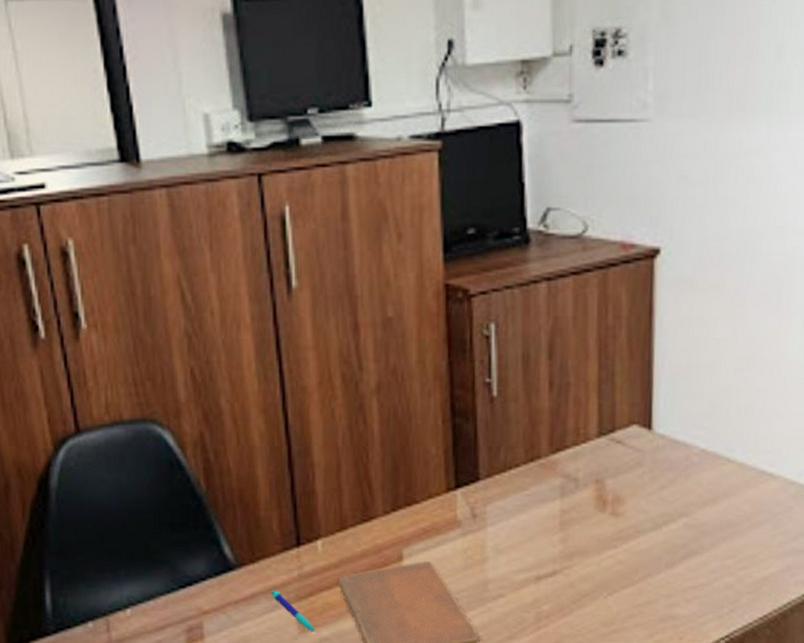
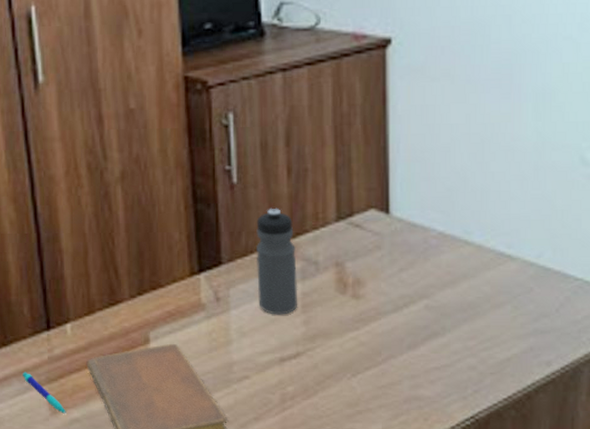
water bottle: none [514,422,557,532] -> present [255,208,298,315]

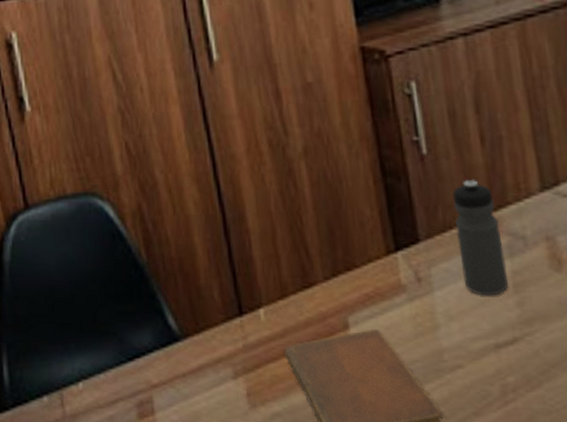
pen: present [23,372,66,414] -> none [217,361,266,408]

